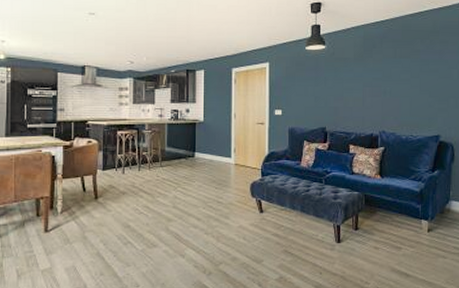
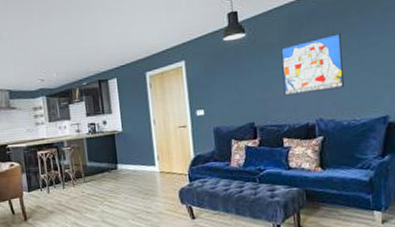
wall art: none [354,57,406,107] -> present [281,33,344,96]

